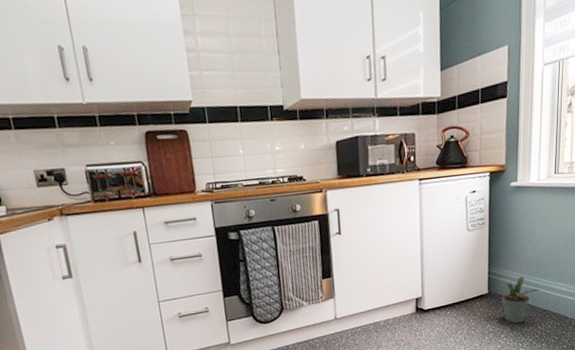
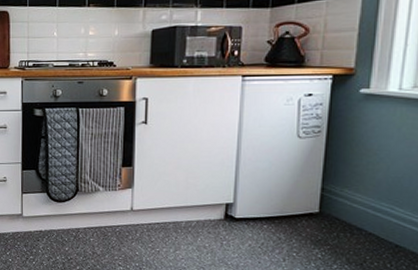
potted plant: present [501,276,540,324] -> none [337,200,392,255]

